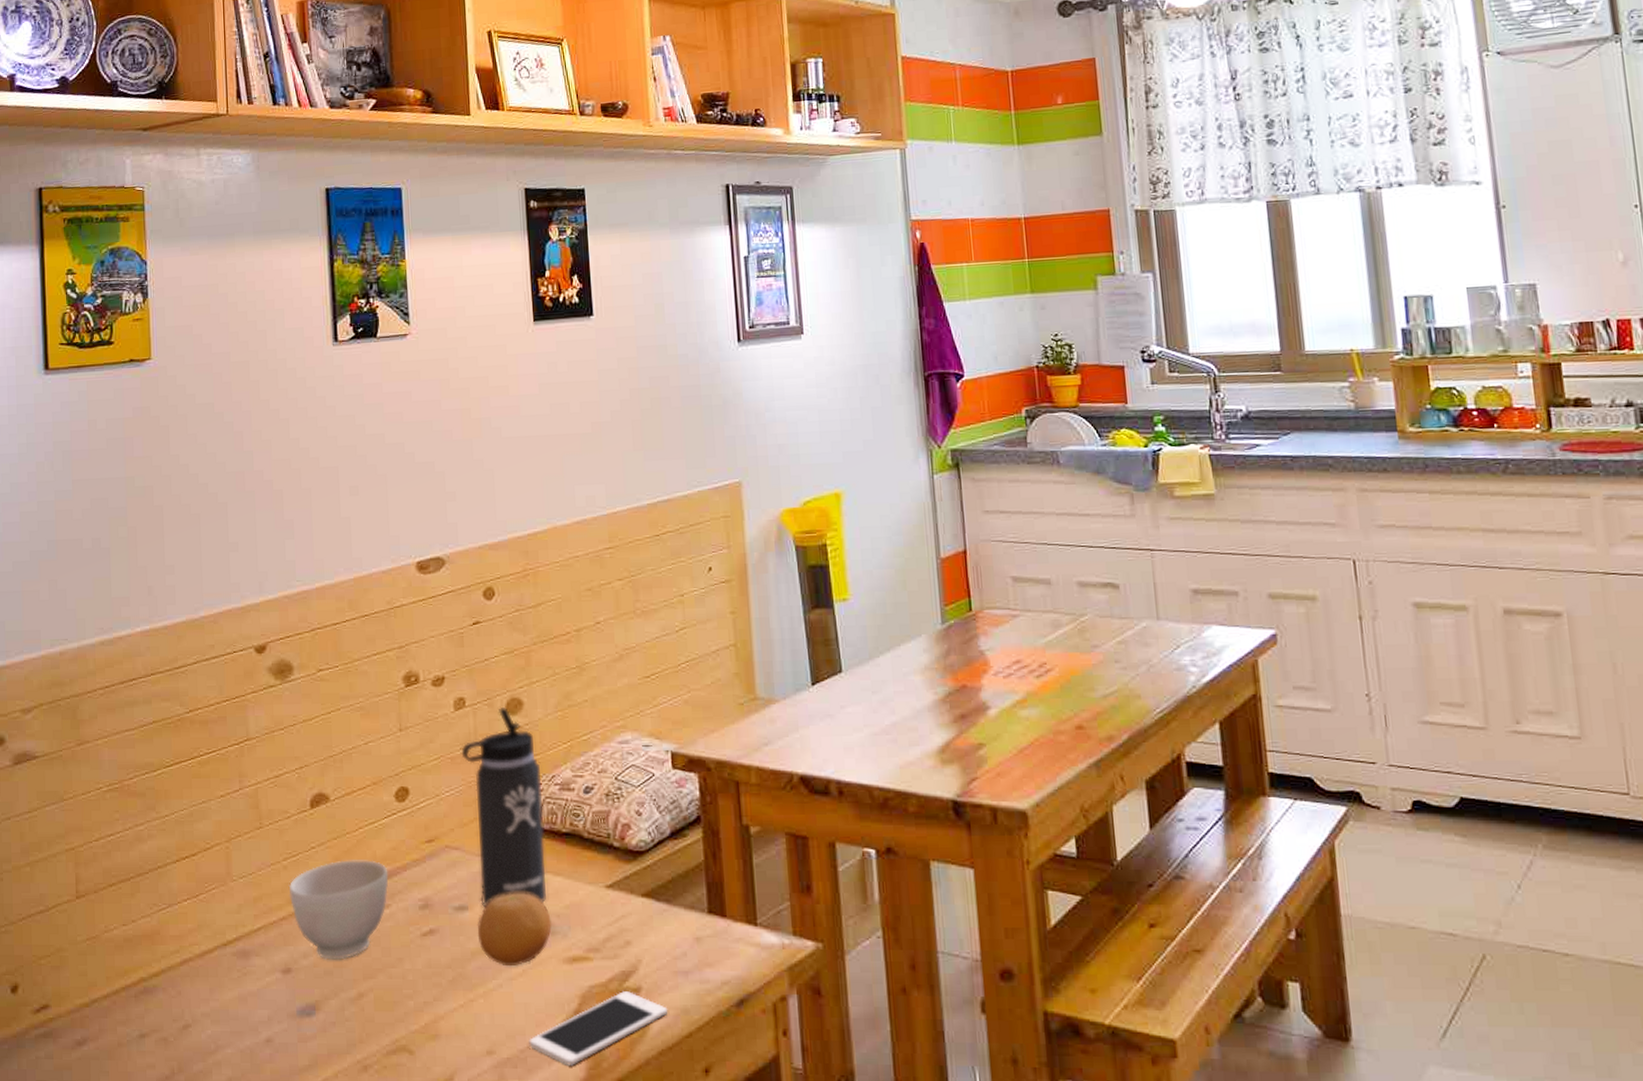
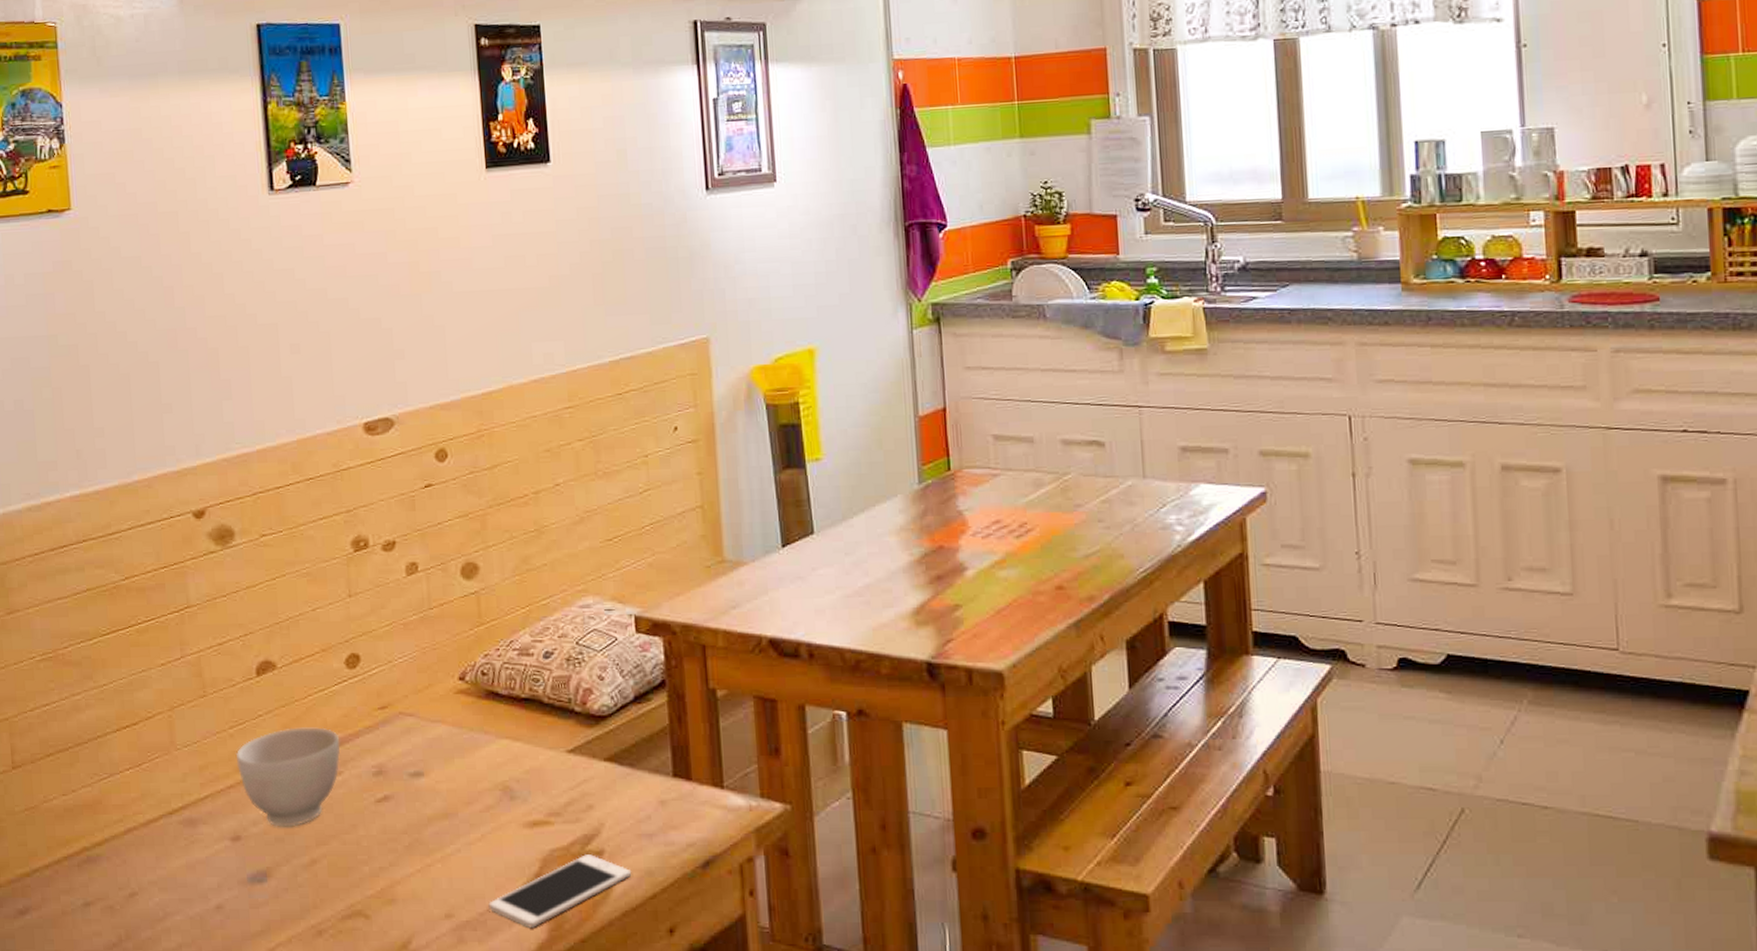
thermos bottle: present [461,706,546,908] -> none [414,571,505,774]
fruit: present [477,893,552,965] -> none [433,759,511,830]

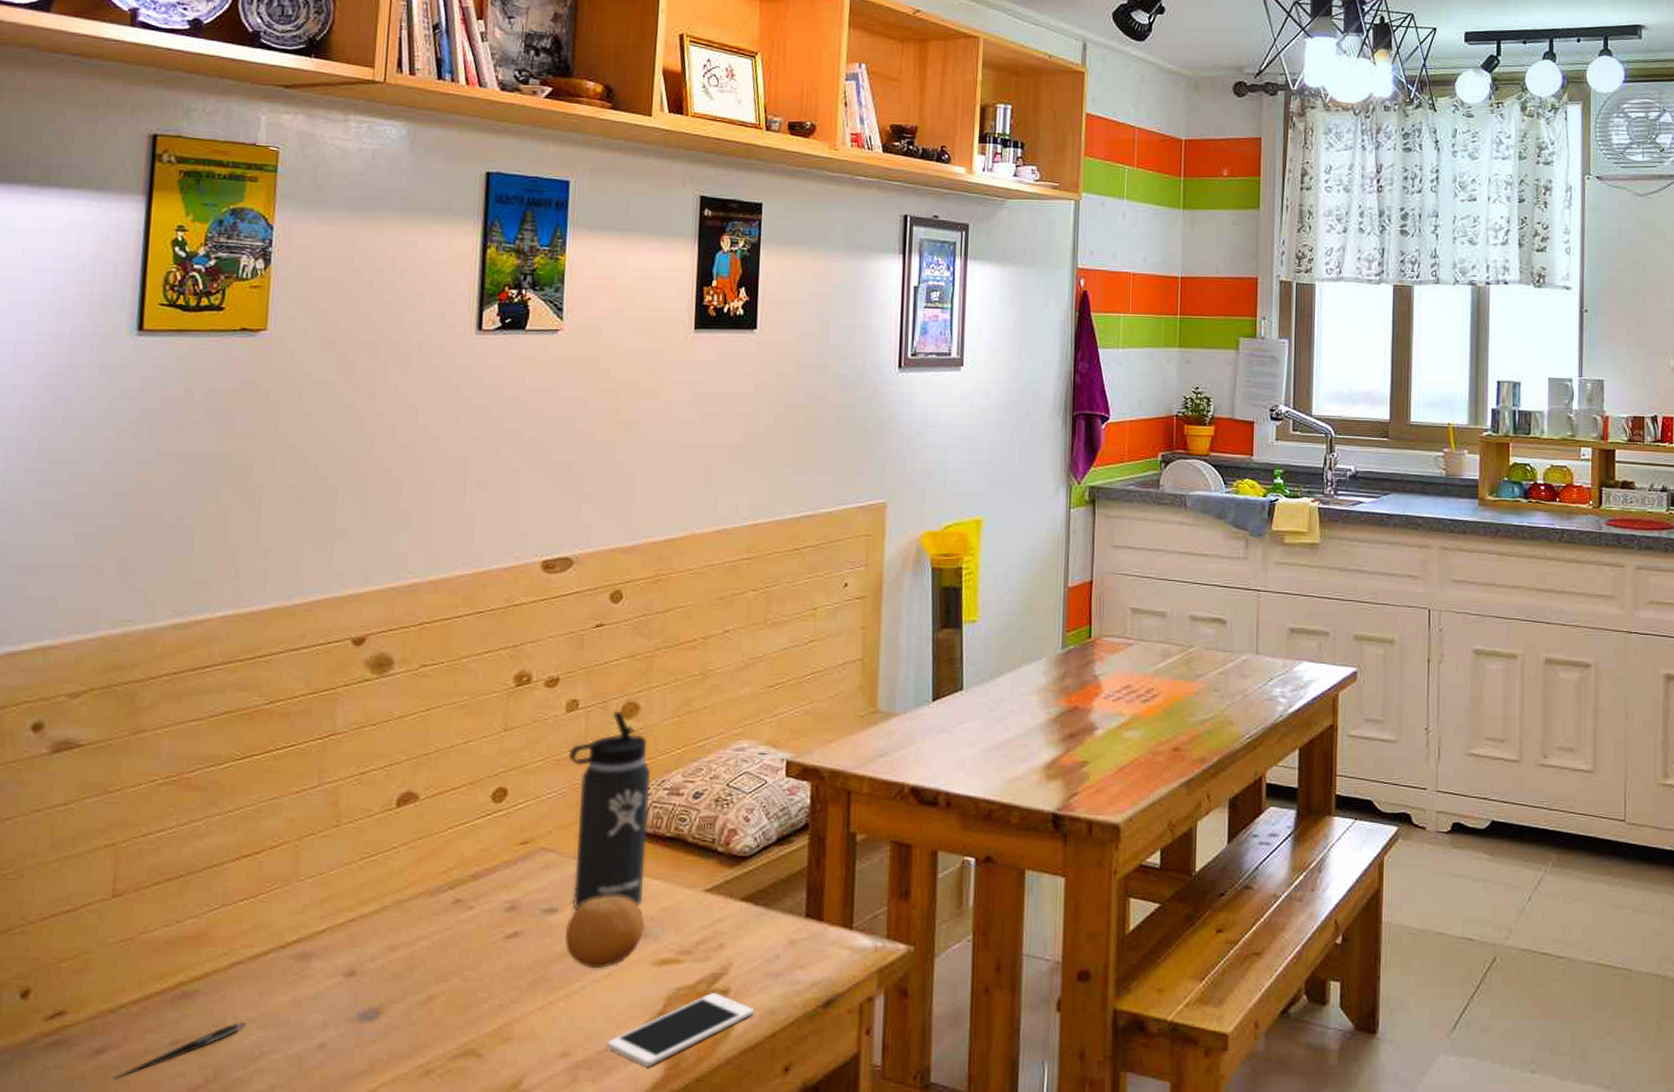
pen: none [38,884,148,939] -> present [113,1021,246,1081]
bowl: present [235,727,340,827] -> none [362,860,476,963]
thermos bottle: none [414,571,505,774] -> present [568,710,650,911]
fruit: none [433,759,511,830] -> present [565,896,645,968]

